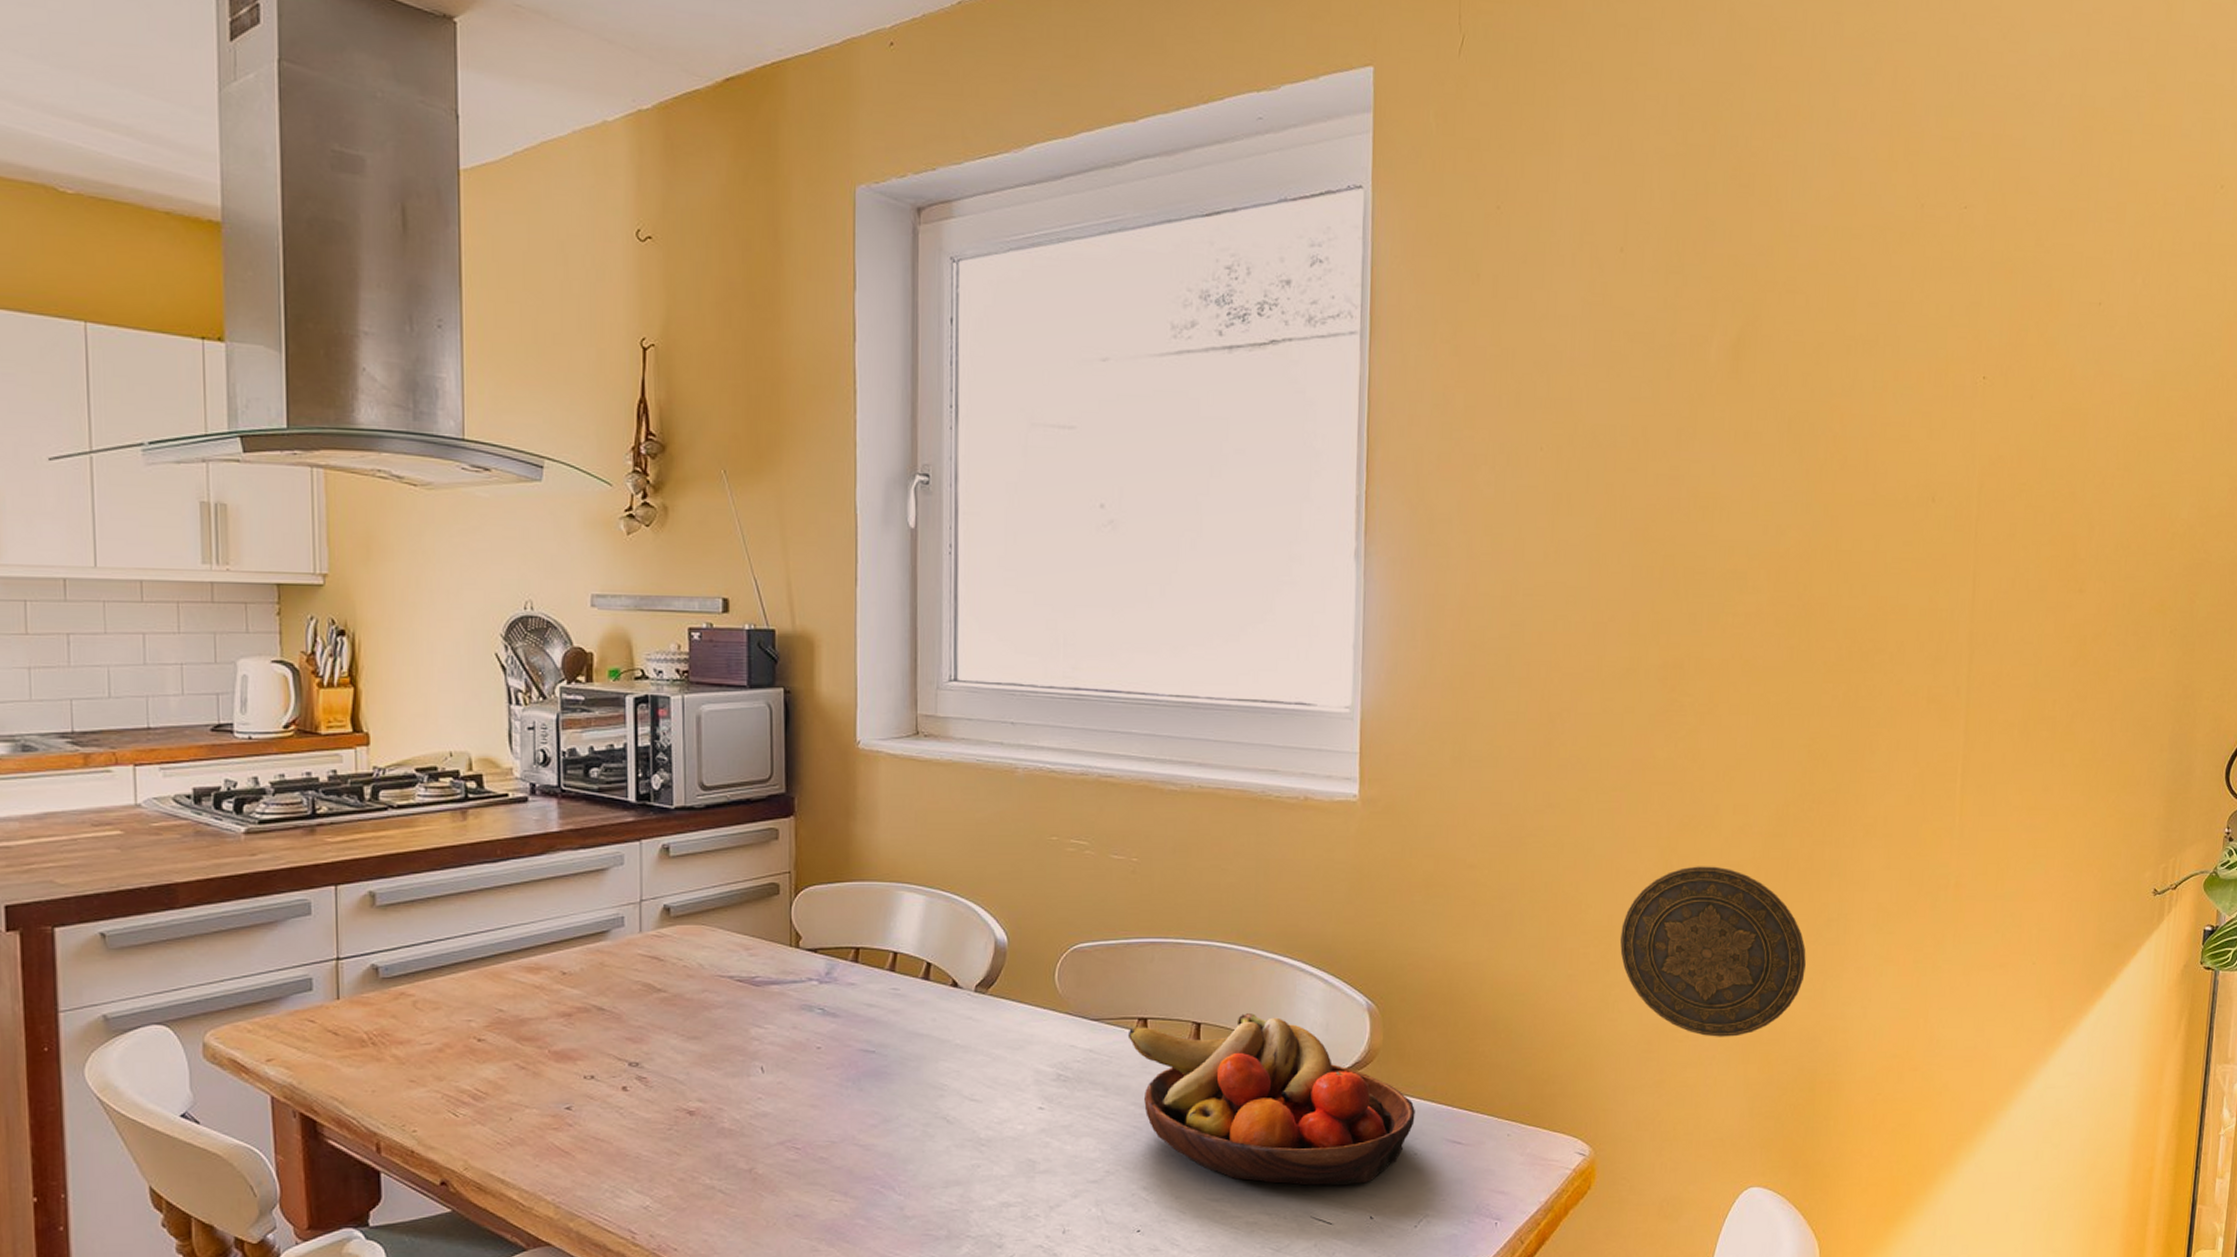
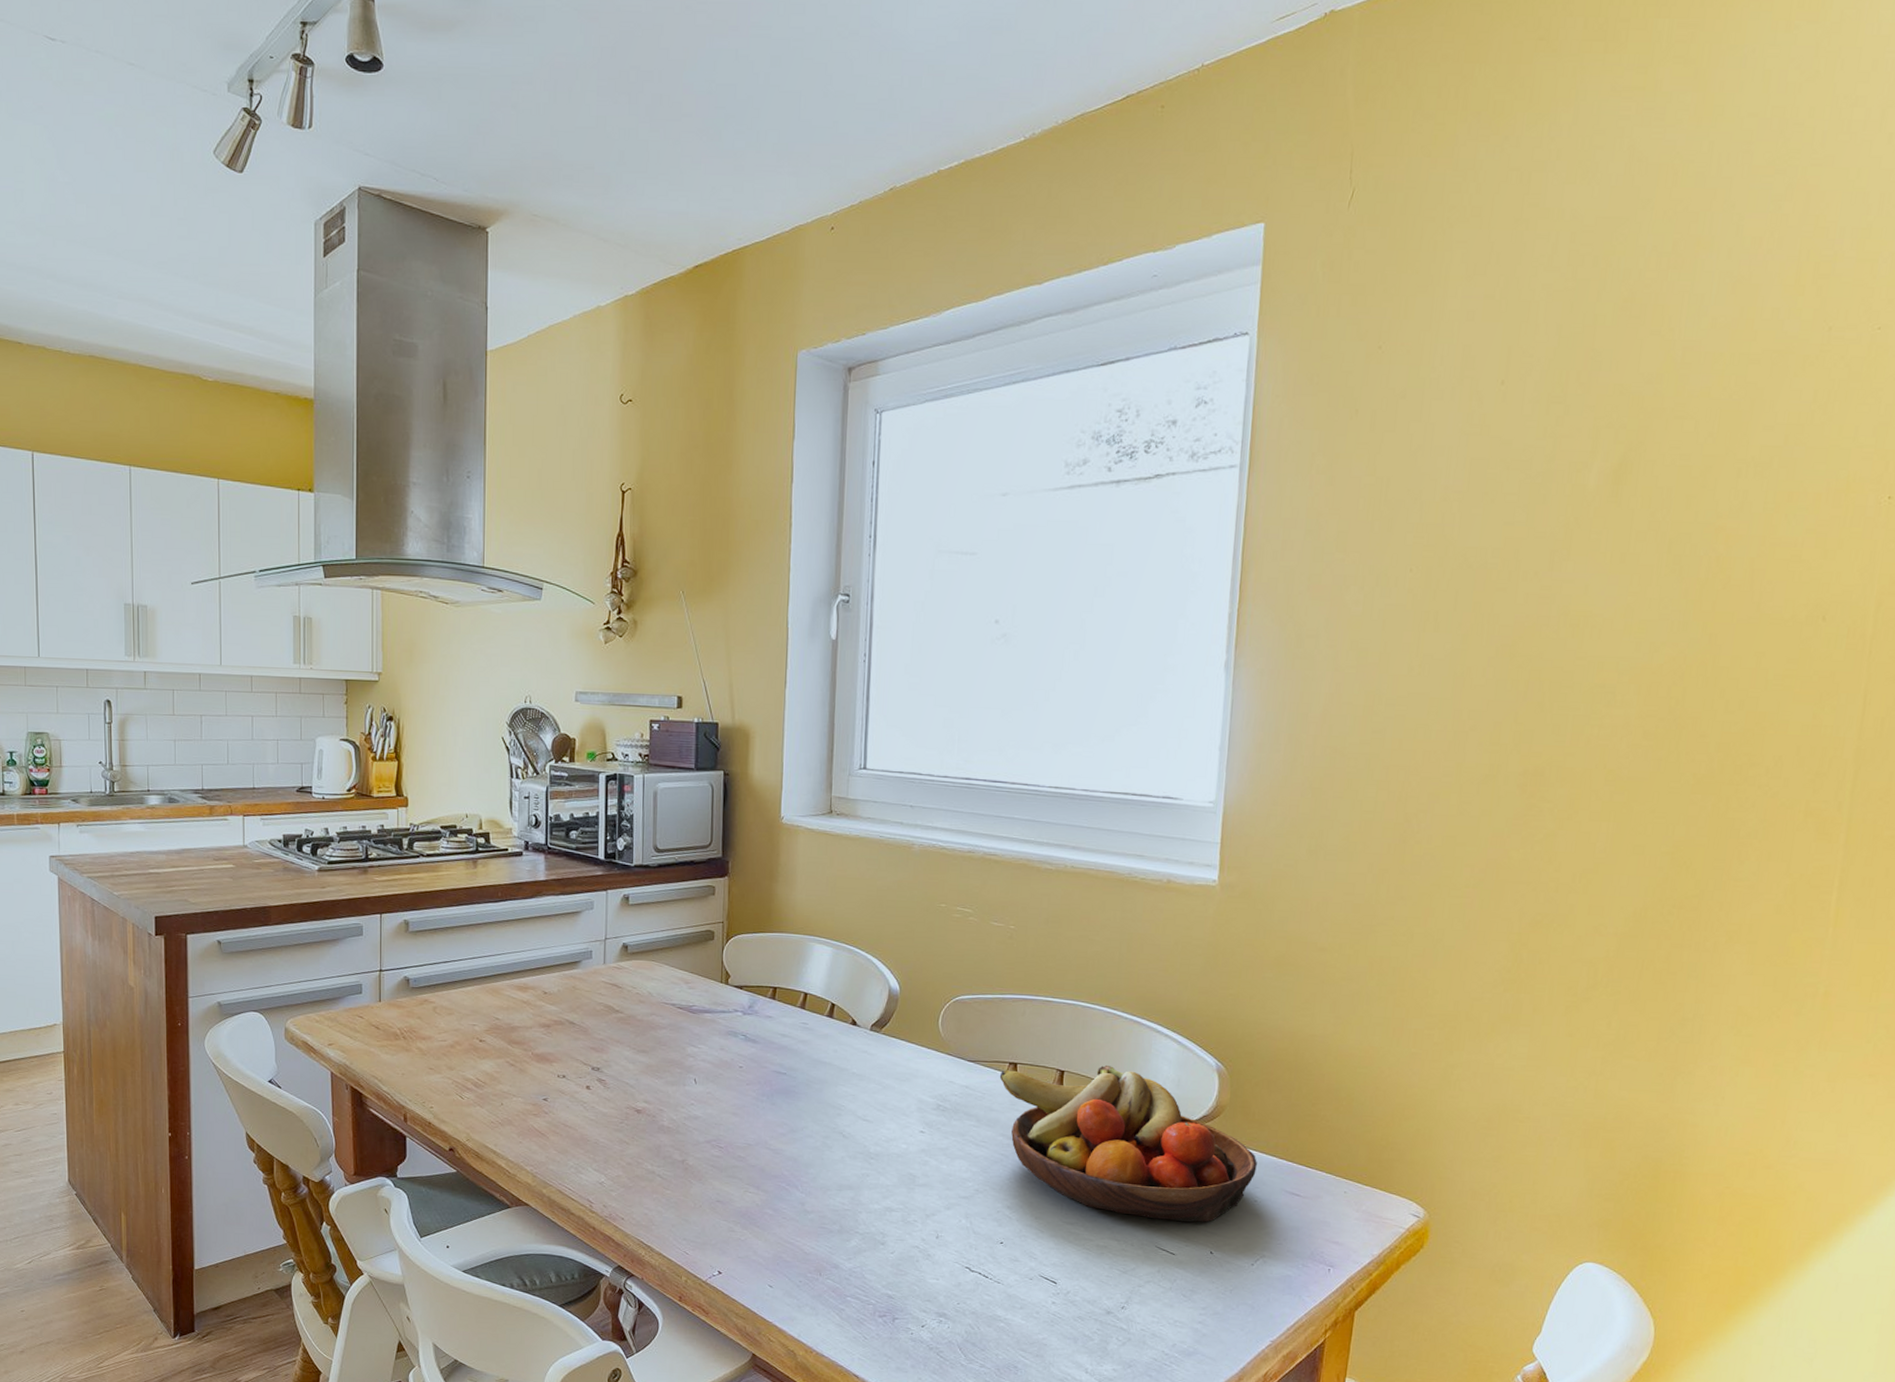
decorative plate: present [1619,866,1806,1037] -> none [1464,961,1657,1122]

